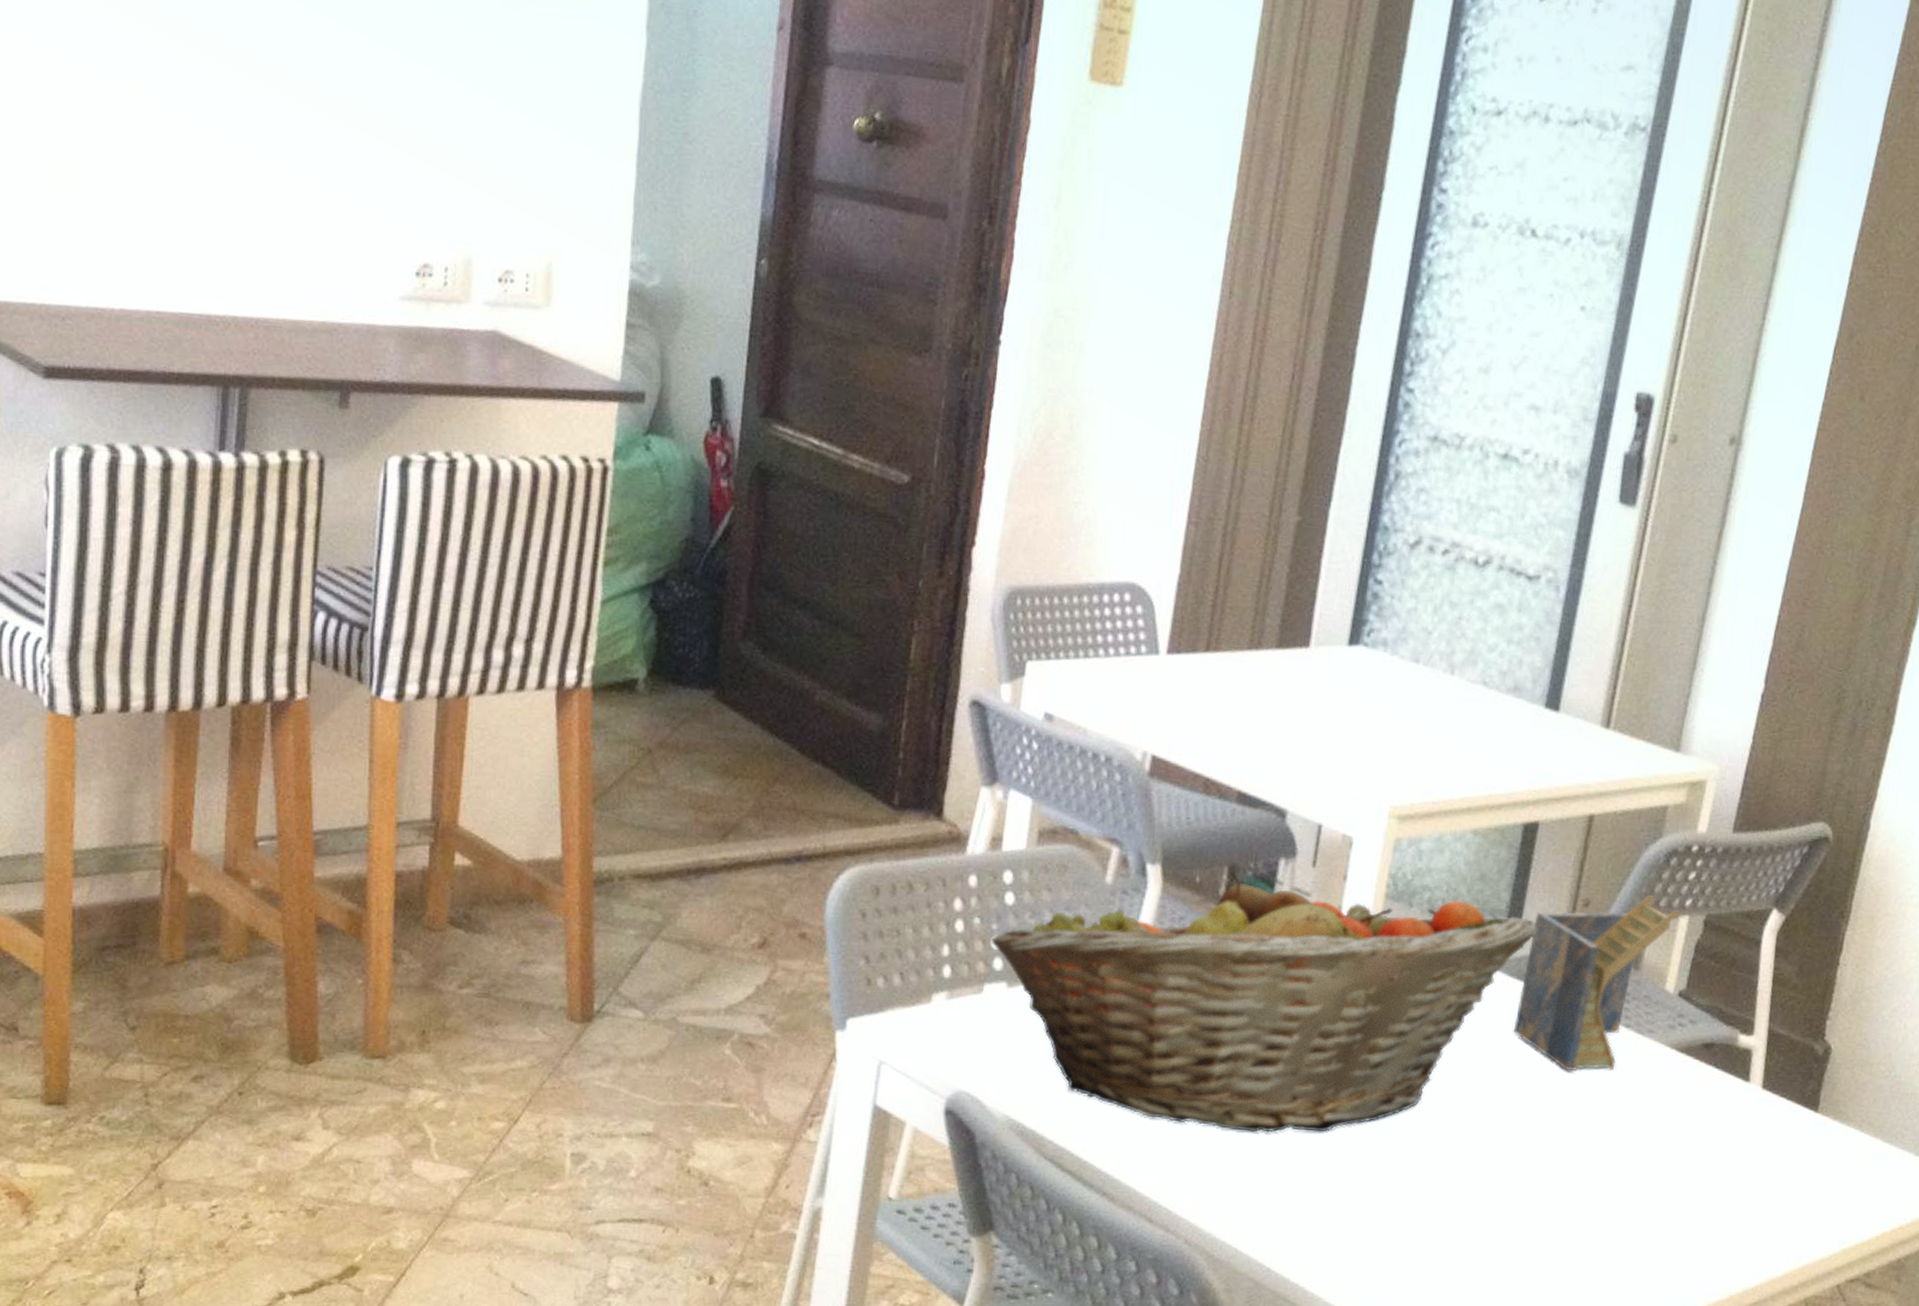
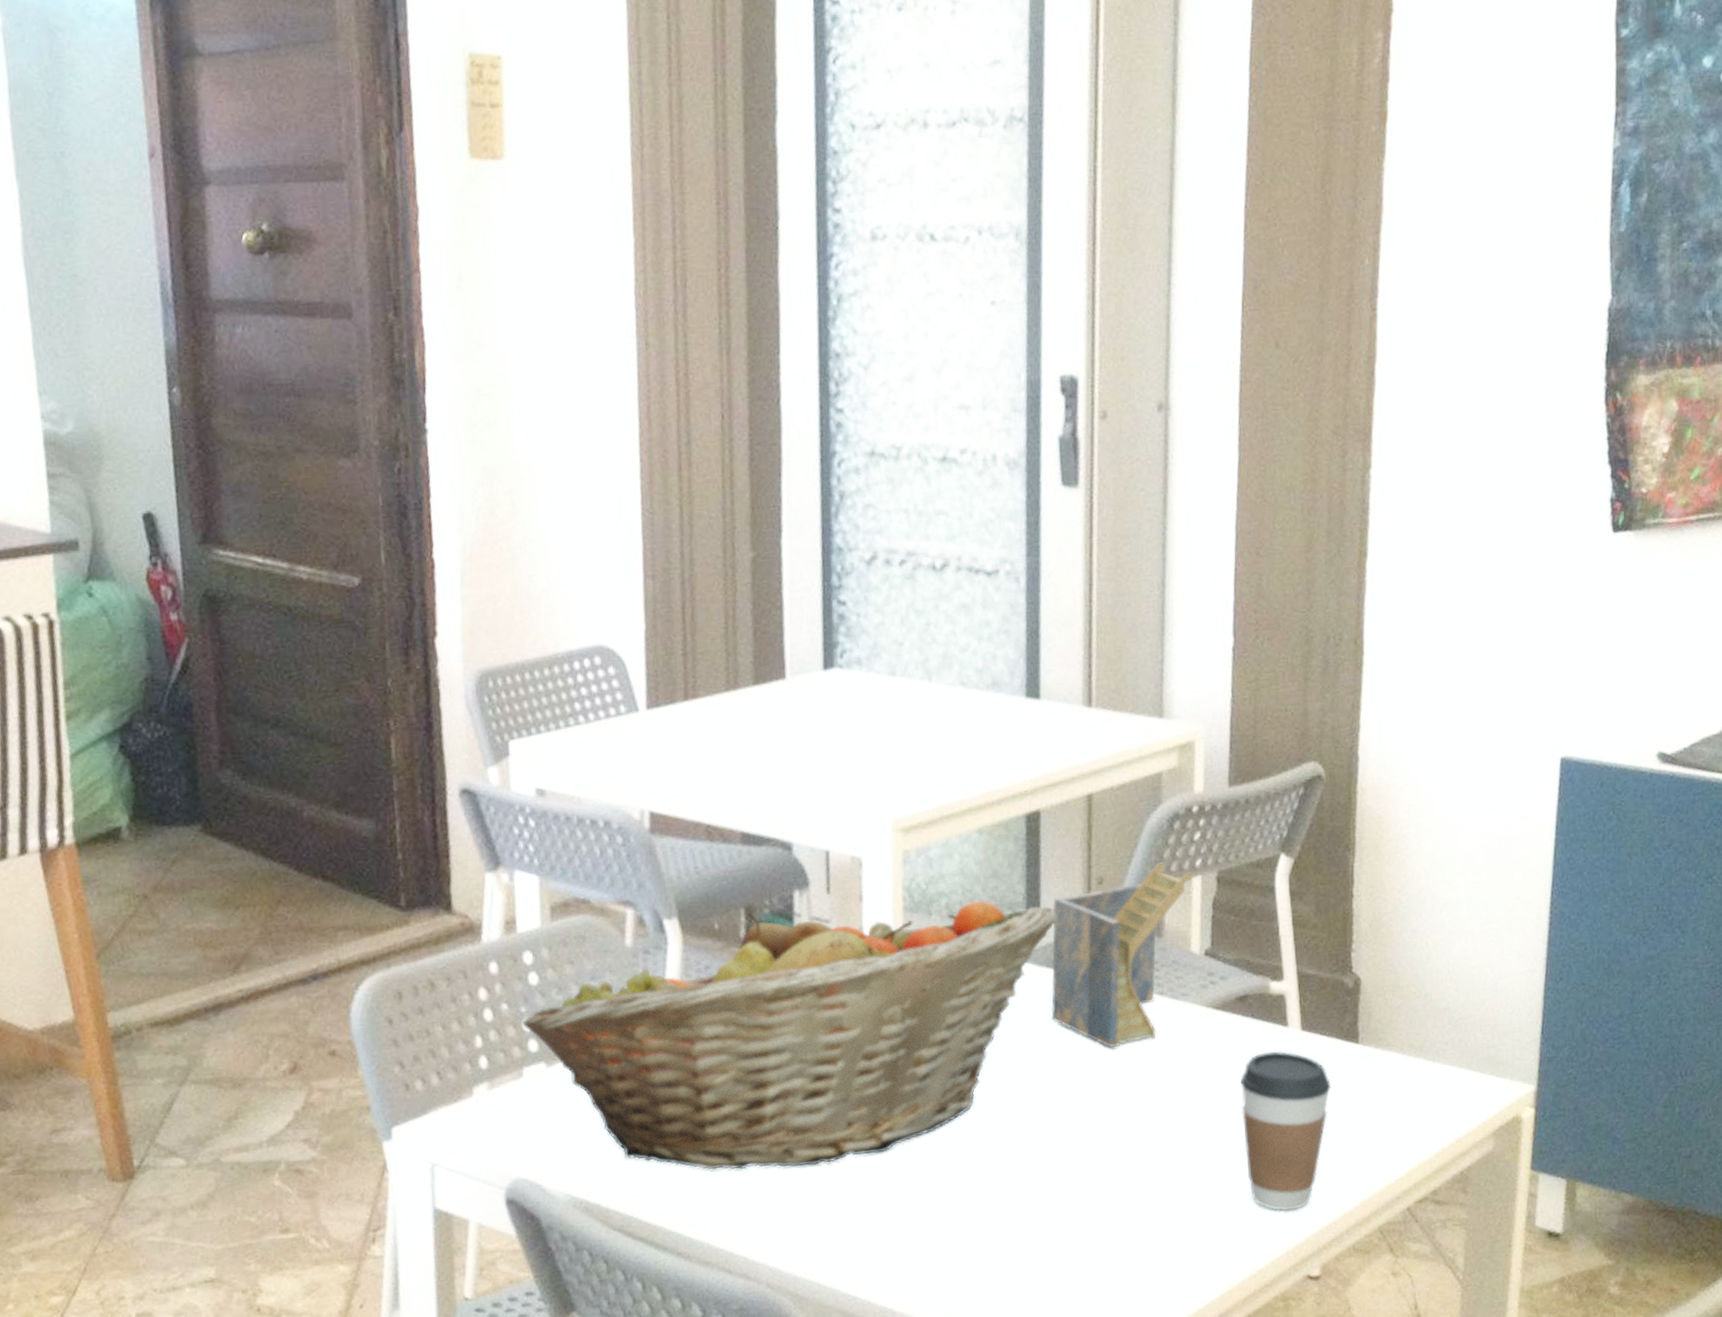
coffee cup: none [1681,1103,1783,1266] -> present [1240,1050,1332,1211]

